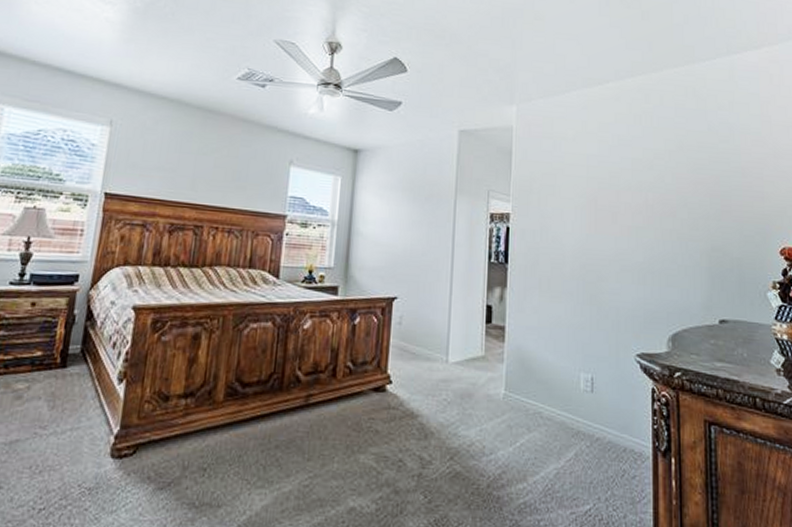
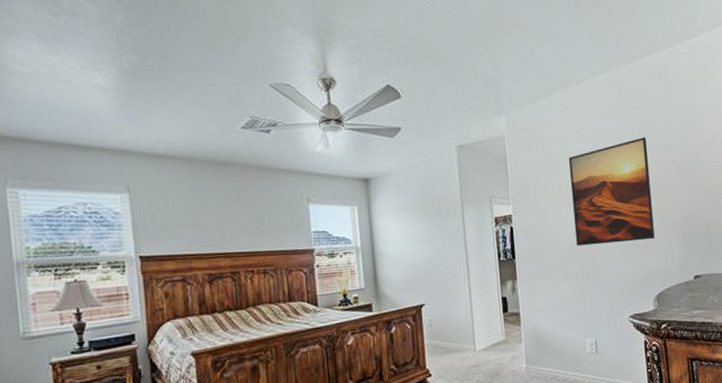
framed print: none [580,151,674,269] -> present [569,137,655,246]

